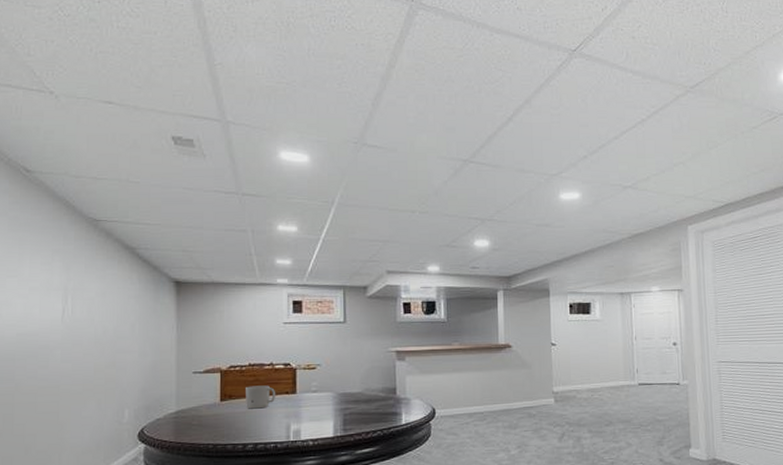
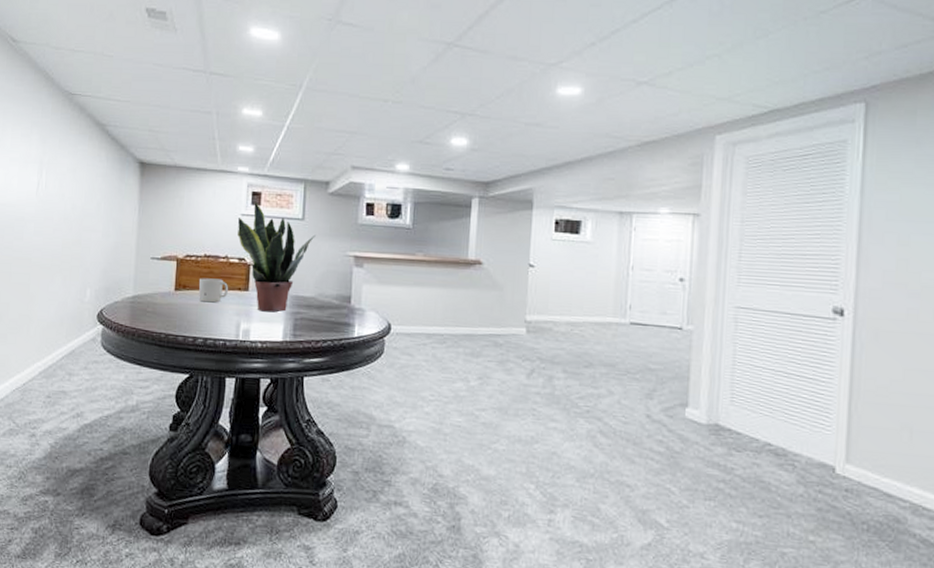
potted plant: none [281,309,358,412] -> present [238,201,316,313]

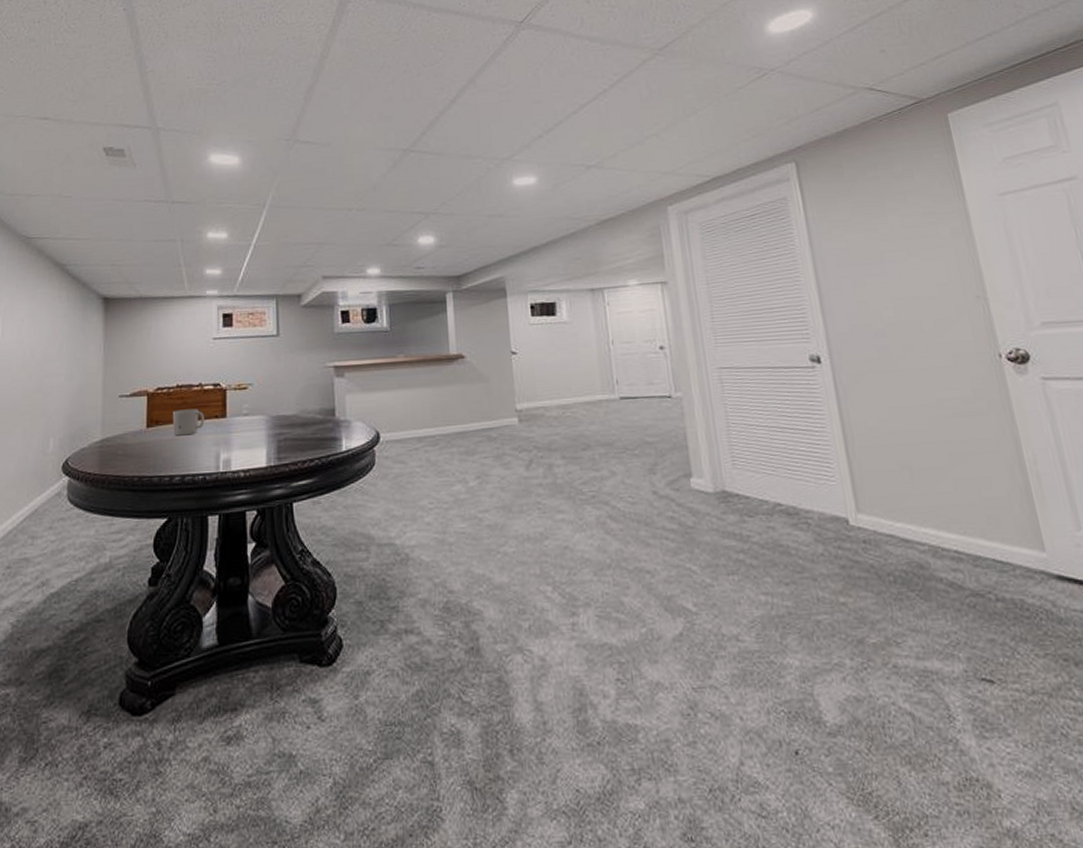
potted plant: present [238,201,316,313] -> none [211,323,292,438]

